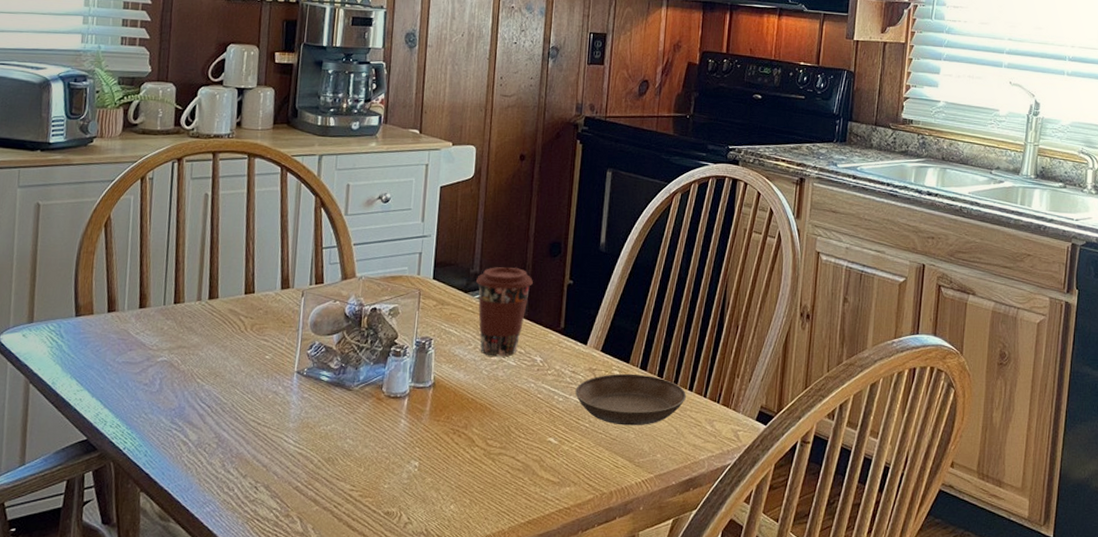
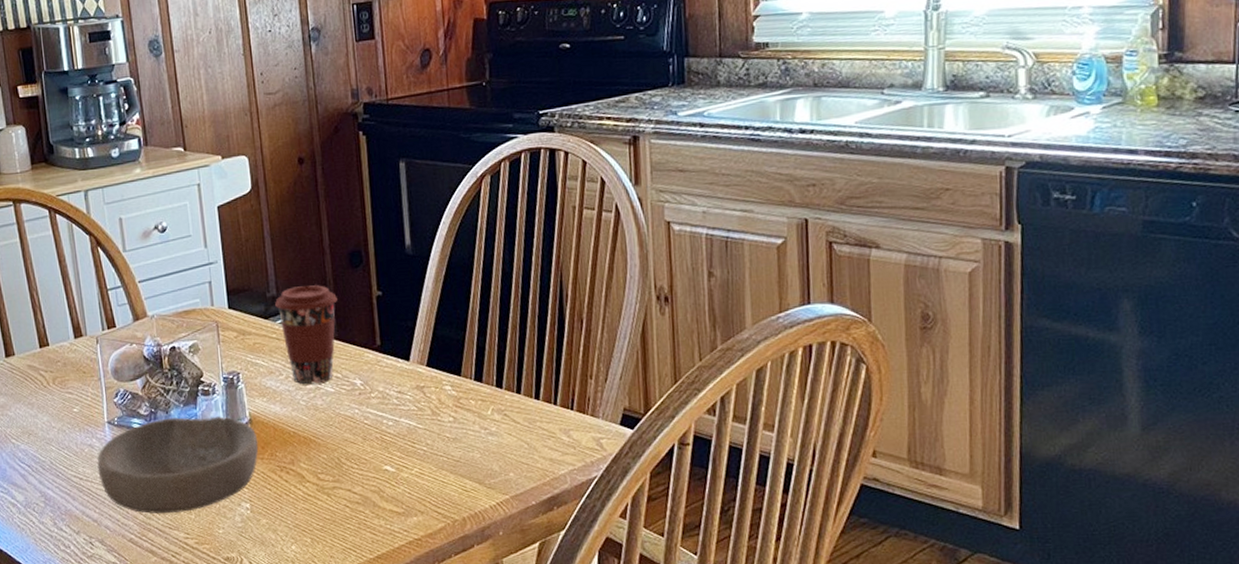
bowl: none [277,374,438,465] -> present [97,416,259,514]
saucer: present [575,373,687,426] -> none [405,387,534,445]

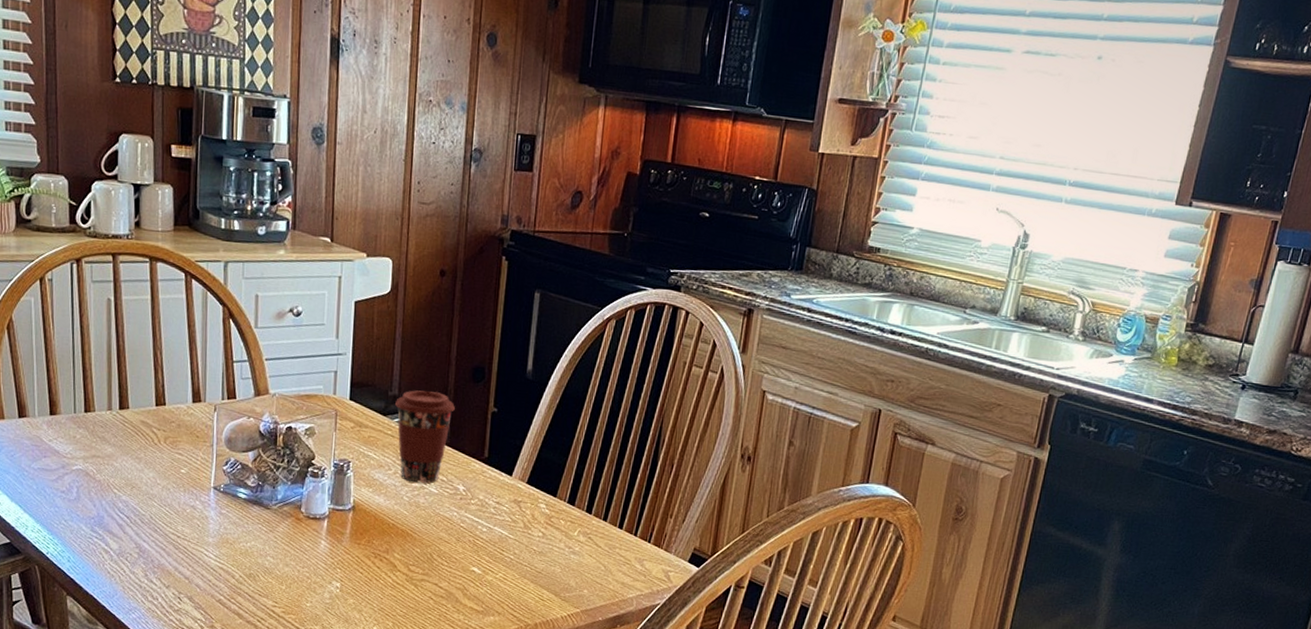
bowl: present [97,416,259,514] -> none [196,492,358,582]

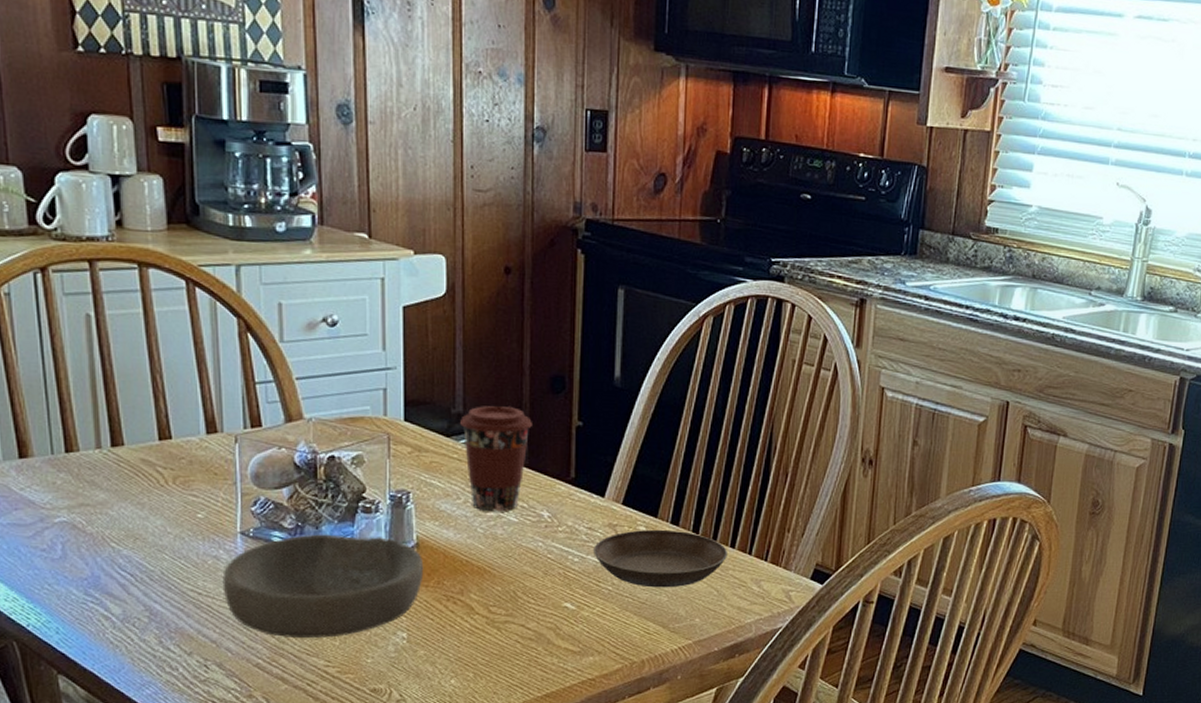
bowl: none [196,492,358,582] -> present [222,534,424,639]
saucer: none [499,507,617,561] -> present [593,529,729,588]

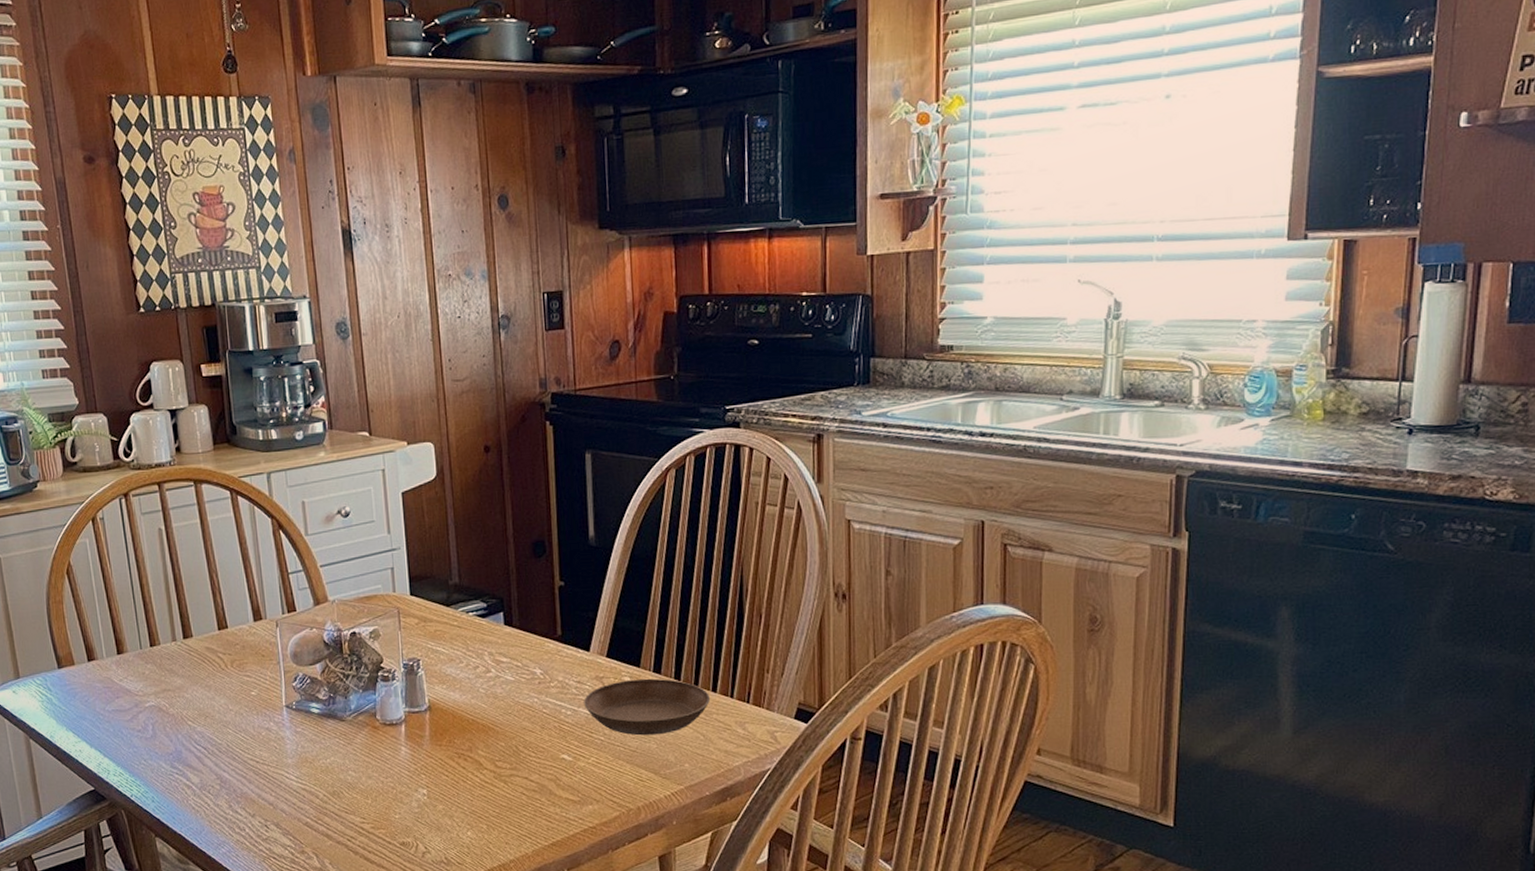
bowl: present [222,534,424,639] -> none [274,702,437,799]
coffee cup: present [459,406,532,512] -> none [456,574,520,673]

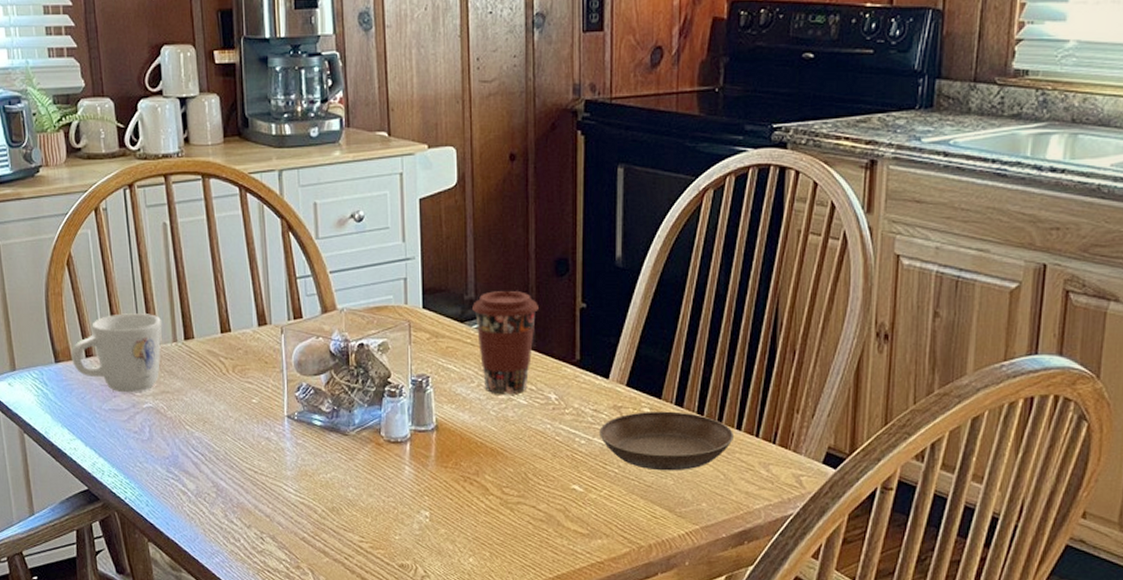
mug: none [74,616,162,694] -> present [72,313,163,393]
coffee cup: none [456,574,520,673] -> present [471,291,538,395]

